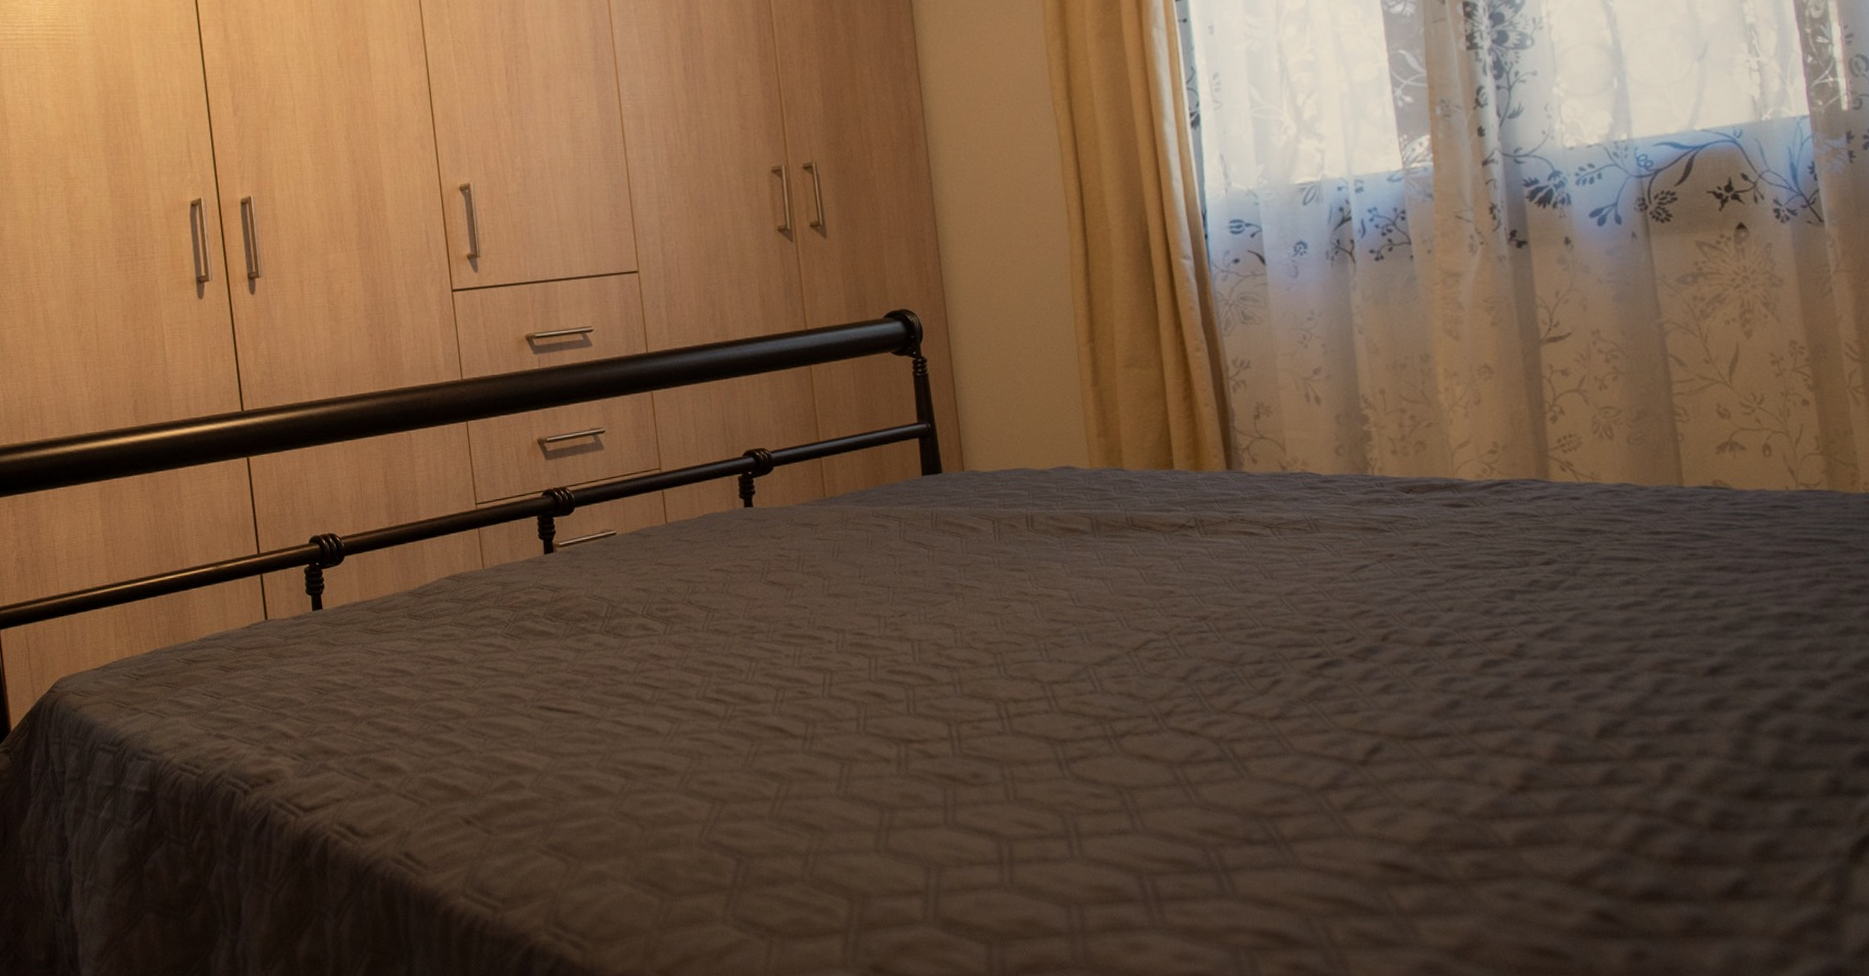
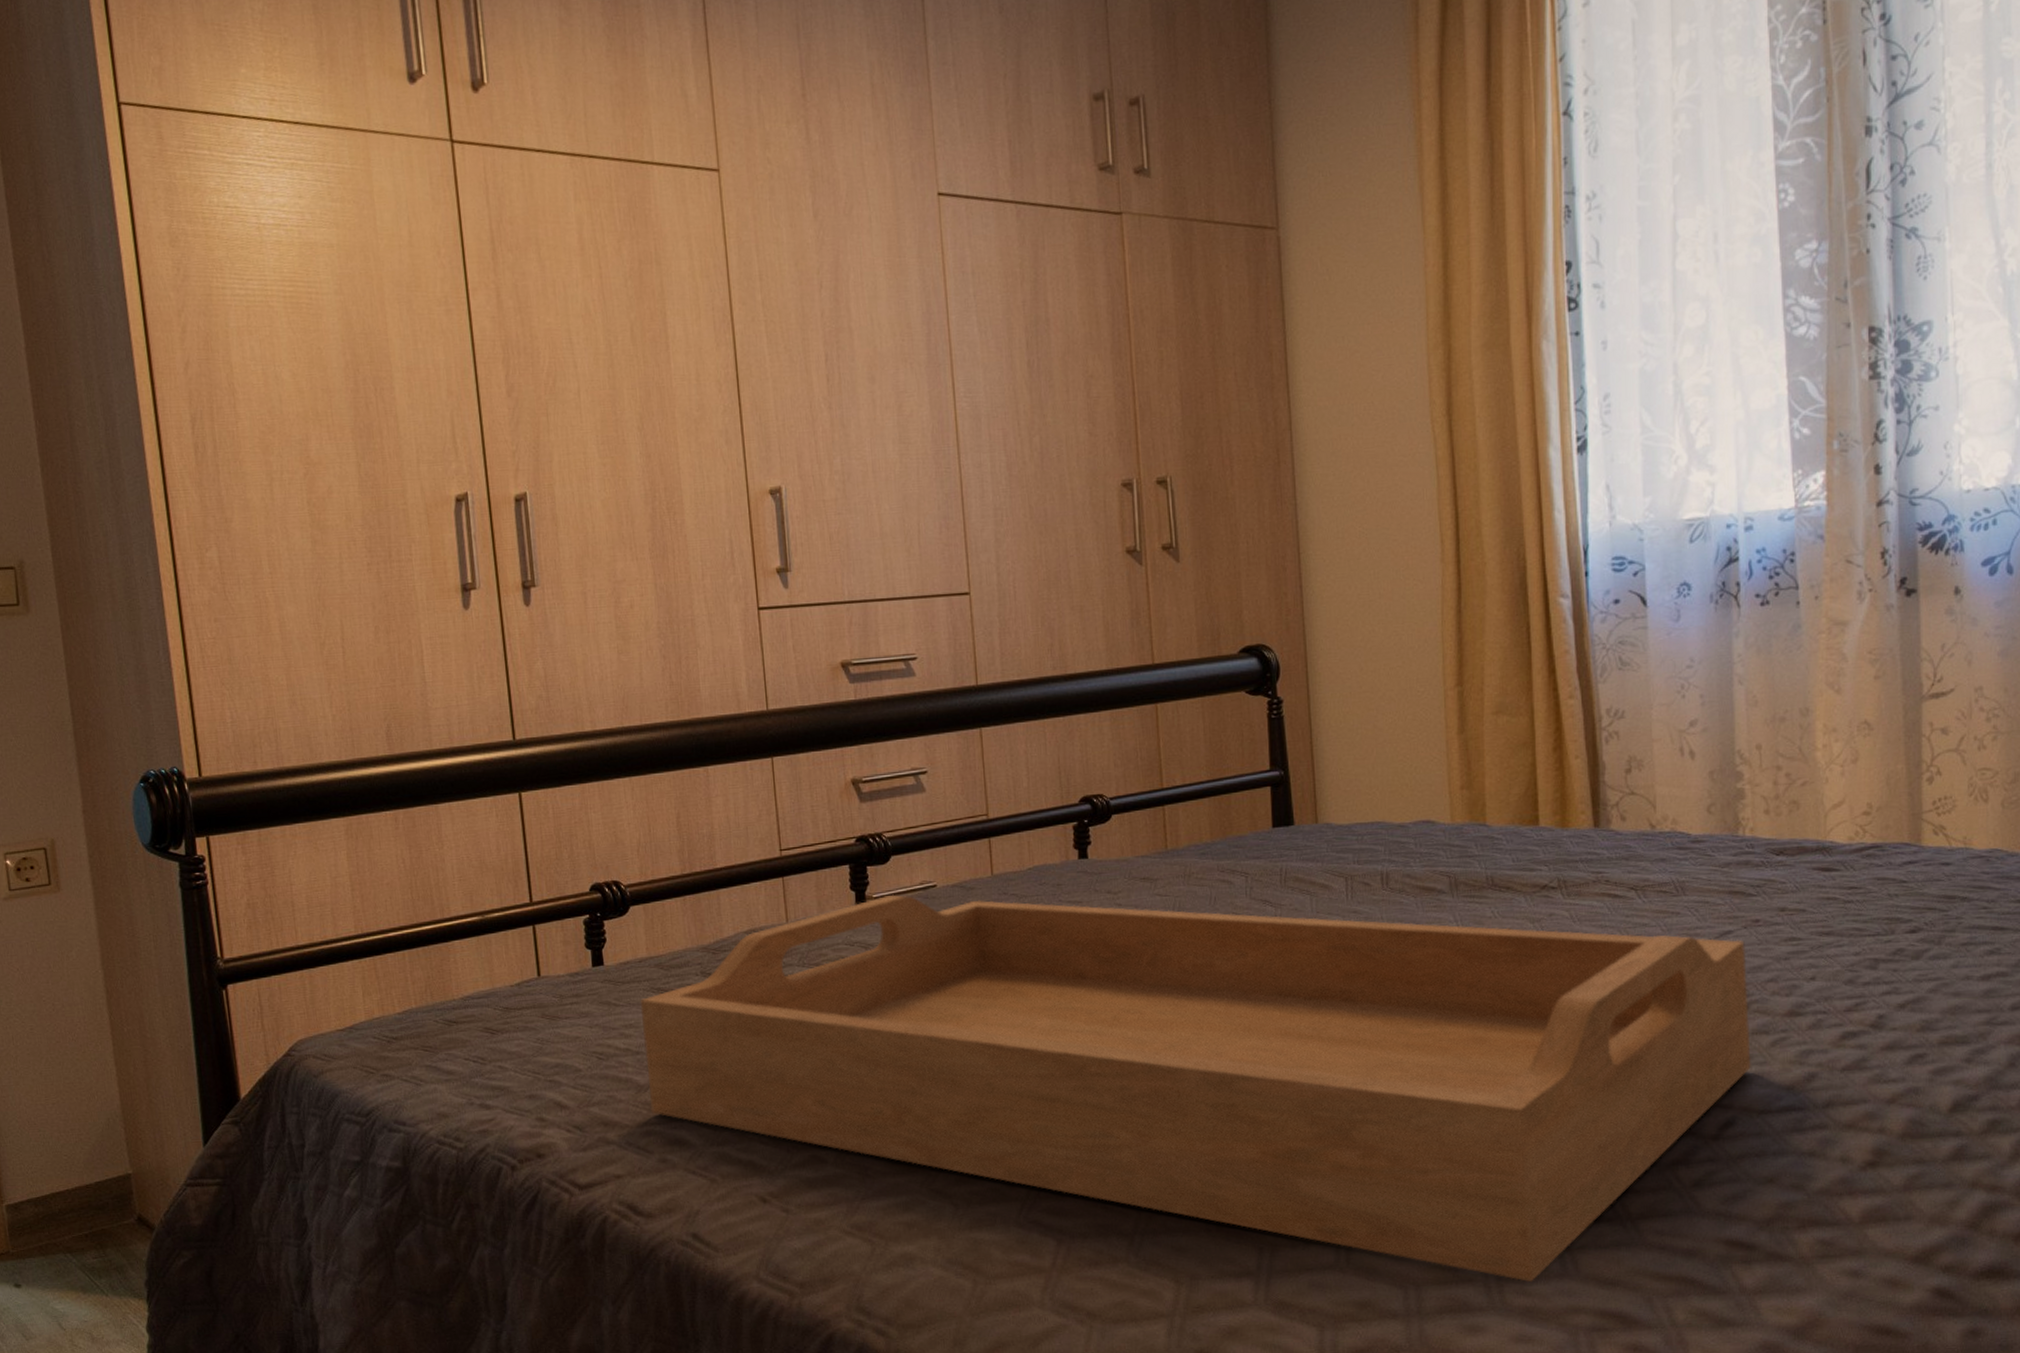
serving tray: none [354,542,1394,903] -> present [639,894,1751,1283]

